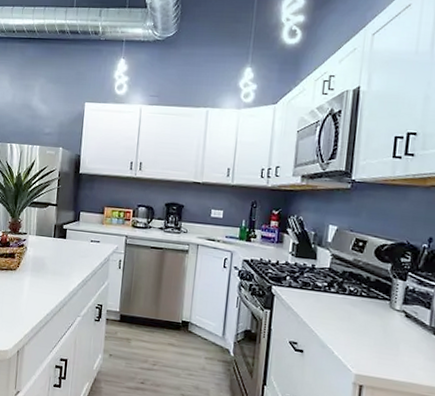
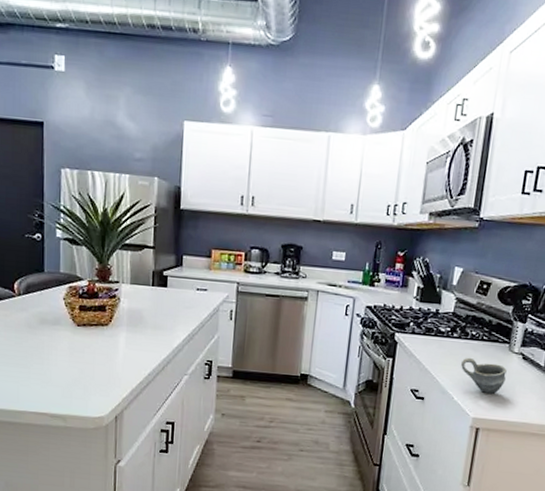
cup: none [339,312,389,351] -> present [460,357,507,394]

